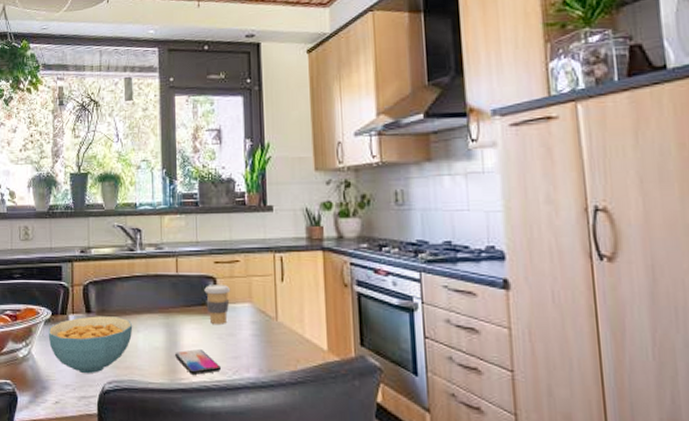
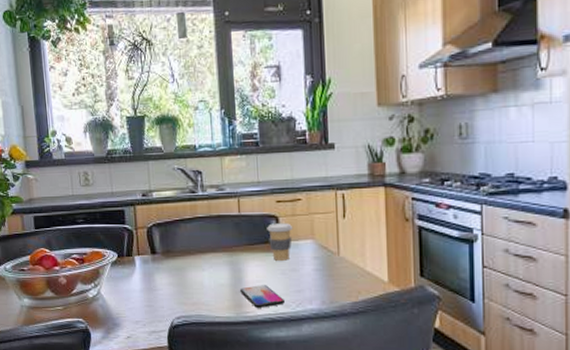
cereal bowl: present [48,316,133,374] -> none [115,257,198,311]

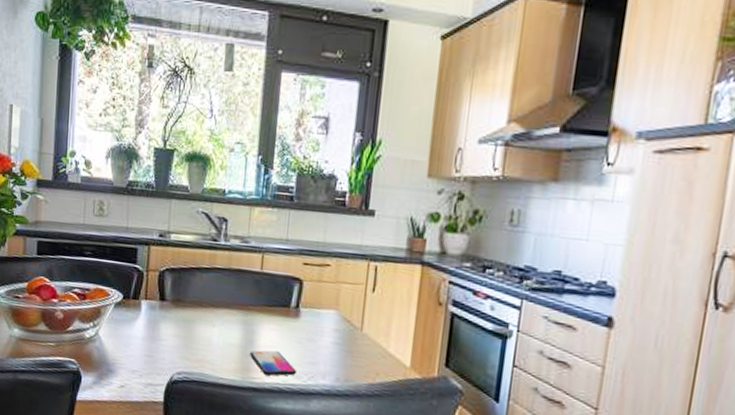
coffee cup: present [267,223,293,261] -> none [288,286,318,329]

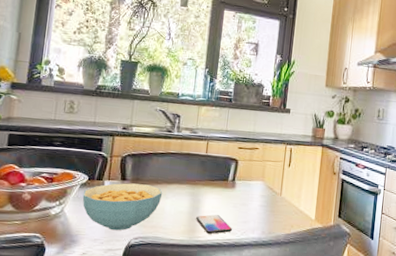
cereal bowl: none [117,304,209,363] -> present [82,183,163,231]

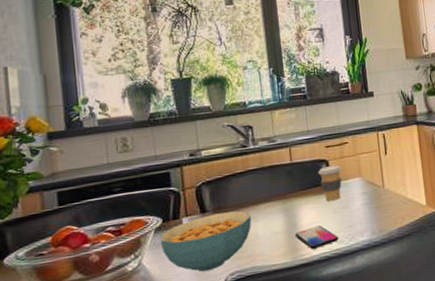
coffee cup: none [227,165,249,196] -> present [318,165,342,201]

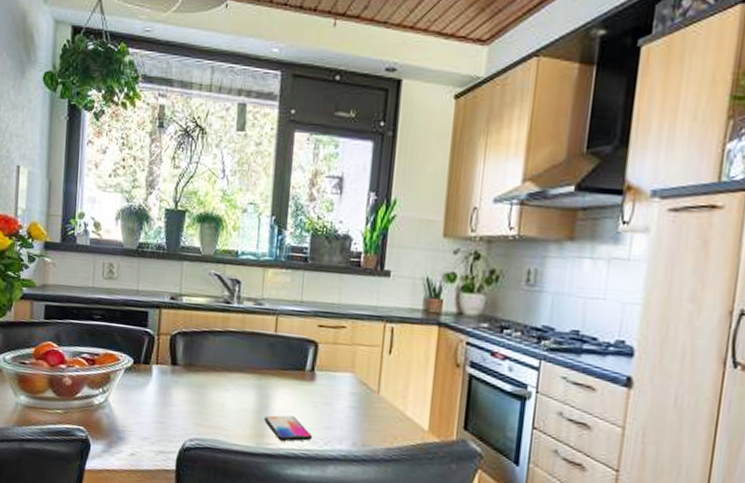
cereal bowl: present [160,211,252,272] -> none [128,368,222,429]
coffee cup: present [318,165,342,201] -> none [303,349,333,393]

